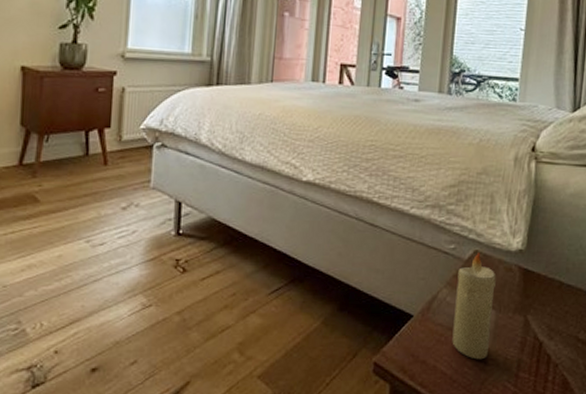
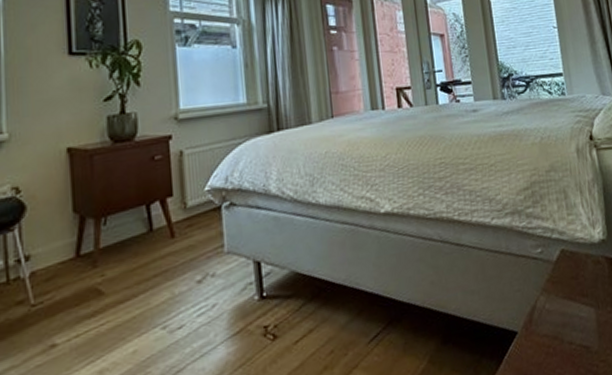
candle: present [452,252,496,360] -> none [550,251,598,365]

